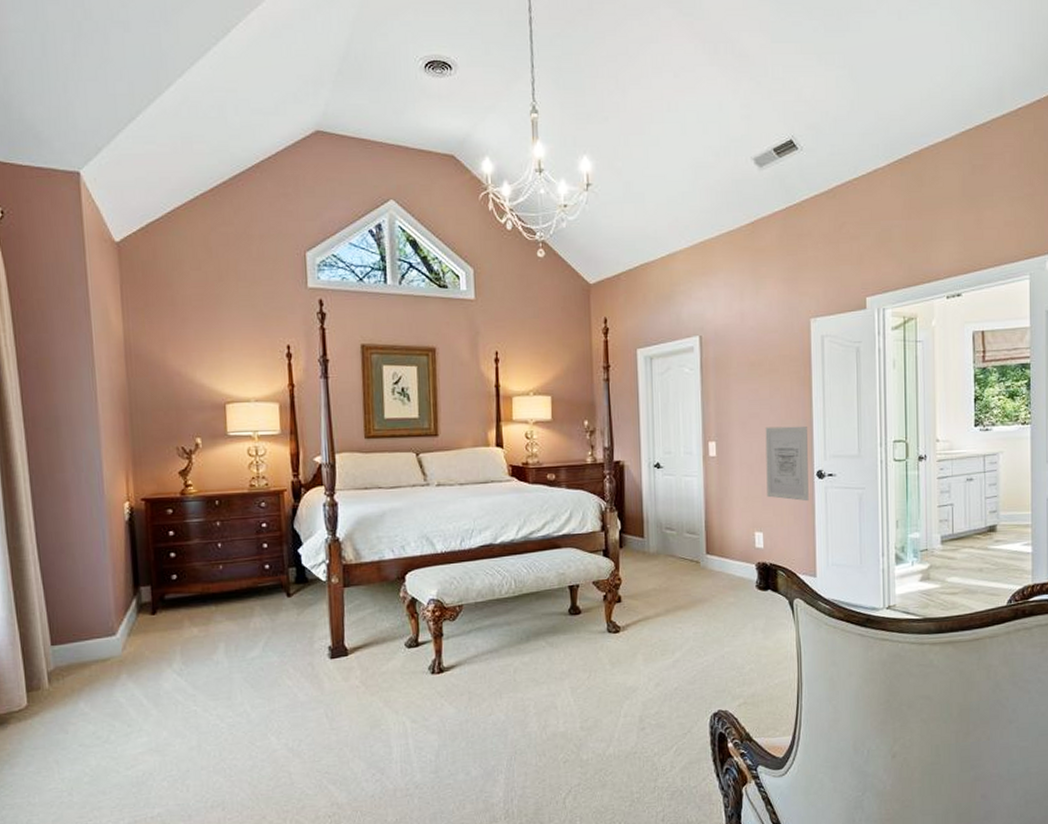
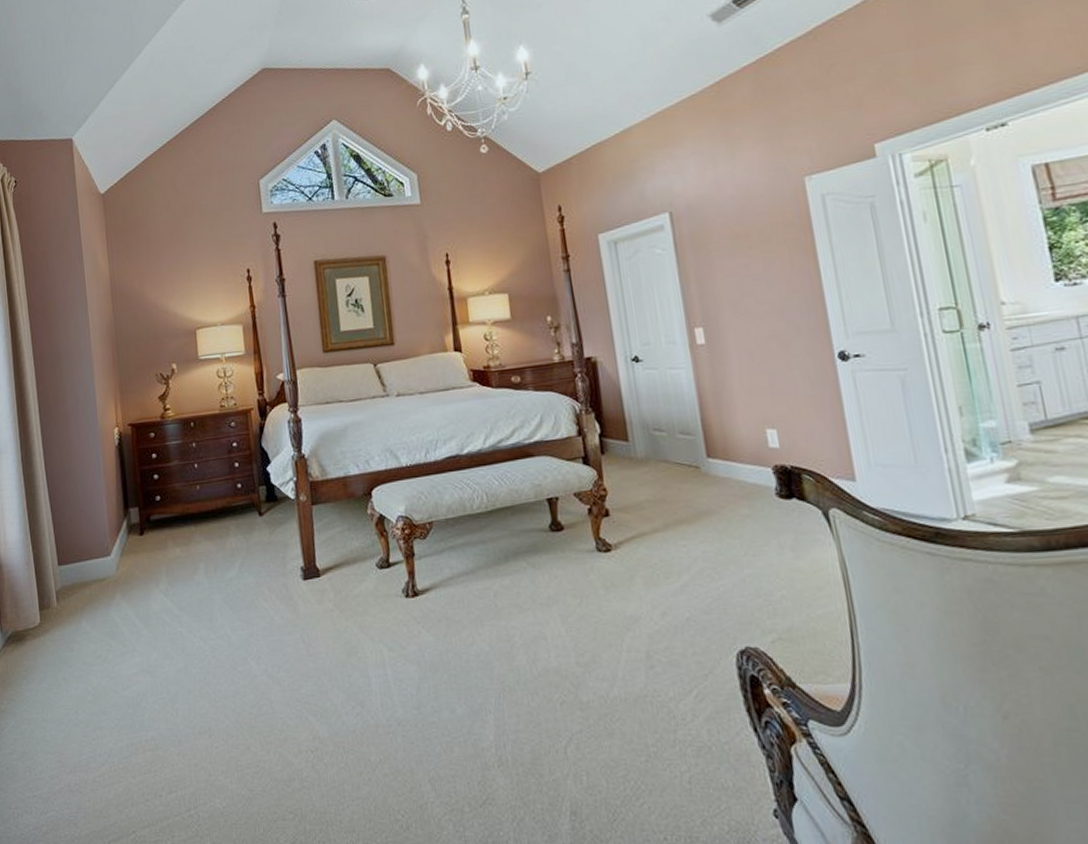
wall art: present [765,426,809,502] -> none [763,300,832,390]

